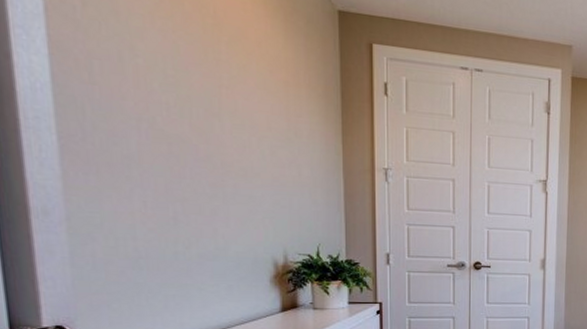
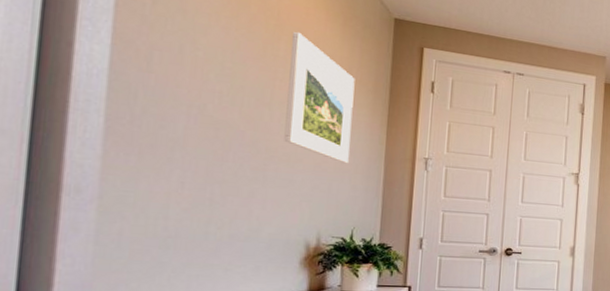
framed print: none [233,32,306,177] -> present [284,32,355,164]

